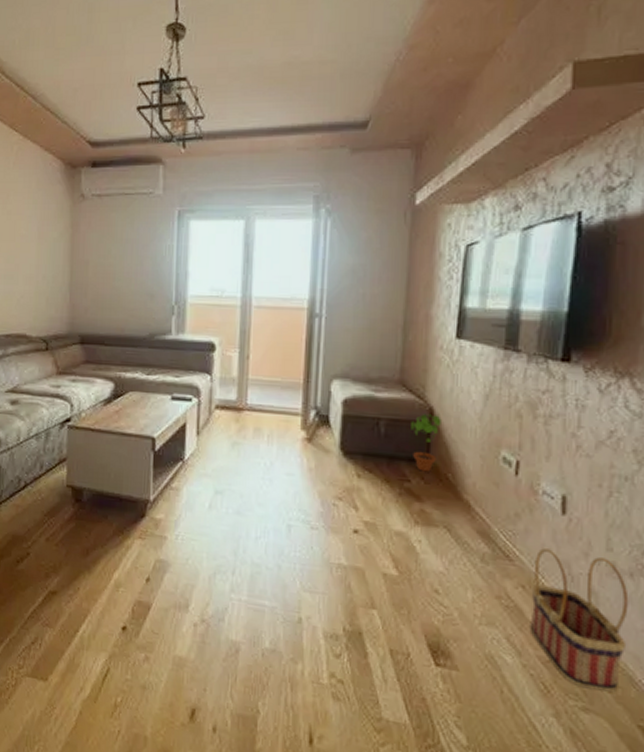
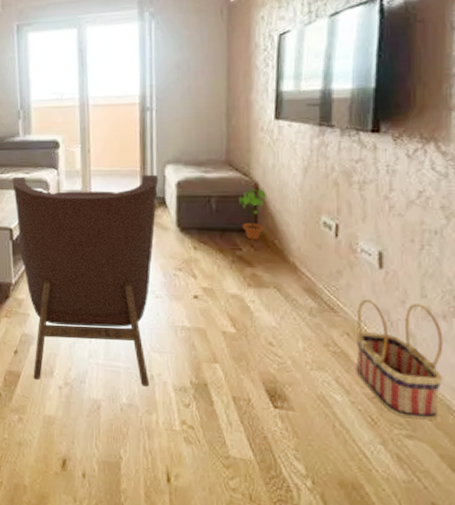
armchair: none [159,379,324,631] -> present [12,174,159,387]

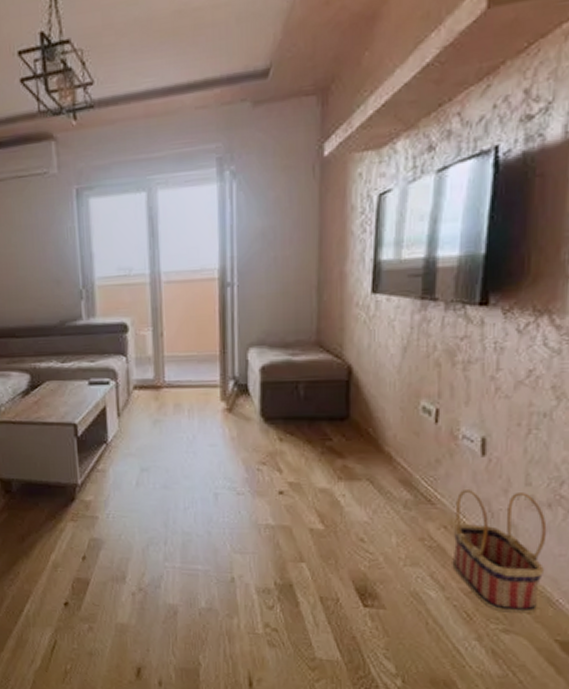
armchair: present [12,174,159,387] -> none [75,359,241,589]
potted plant: present [239,189,266,240] -> none [330,372,360,429]

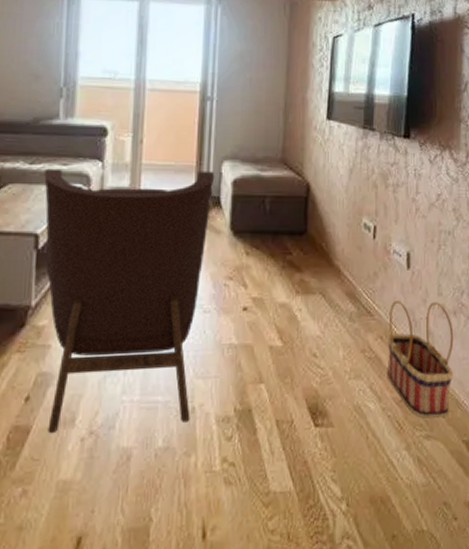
armchair: none [75,359,241,589] -> present [44,168,215,434]

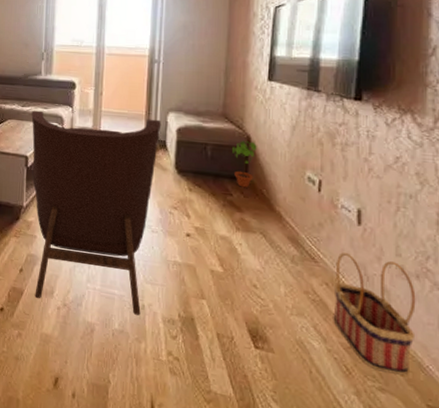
potted plant: none [292,189,316,243] -> present [232,141,257,188]

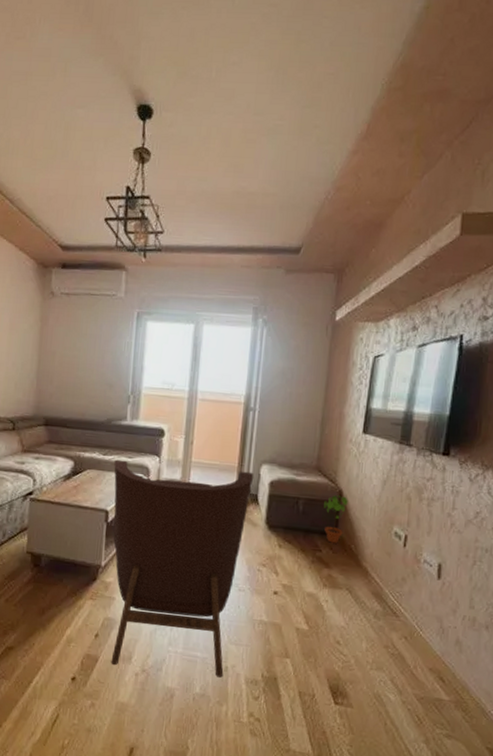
basket: present [333,252,416,376] -> none [409,606,484,722]

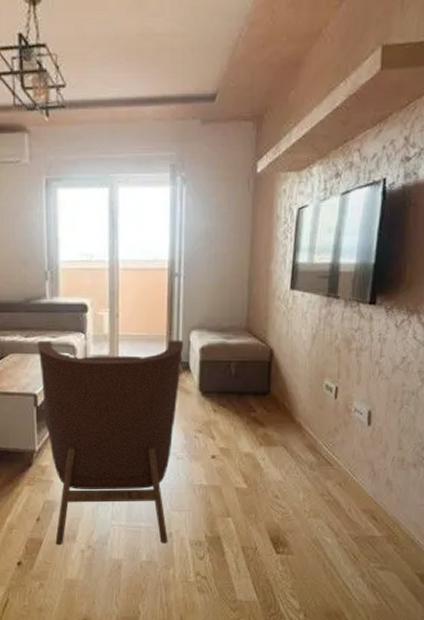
potted plant: present [324,495,348,544] -> none [256,355,279,402]

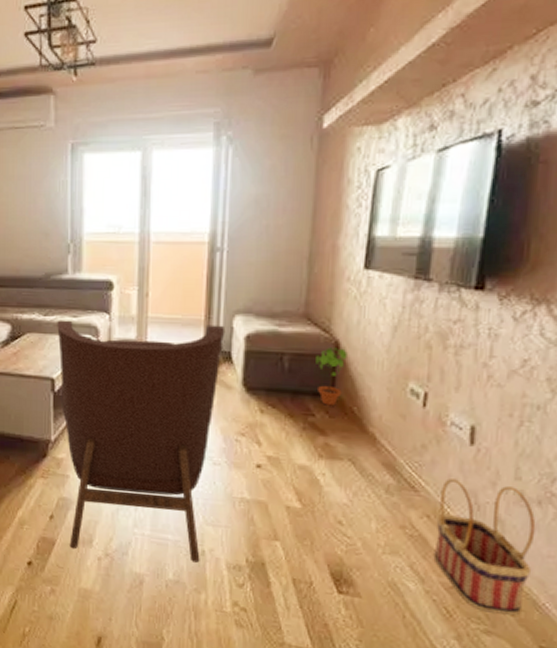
potted plant: none [256,355,279,402] -> present [316,347,348,406]
basket: none [344,453,413,553] -> present [433,479,536,616]

